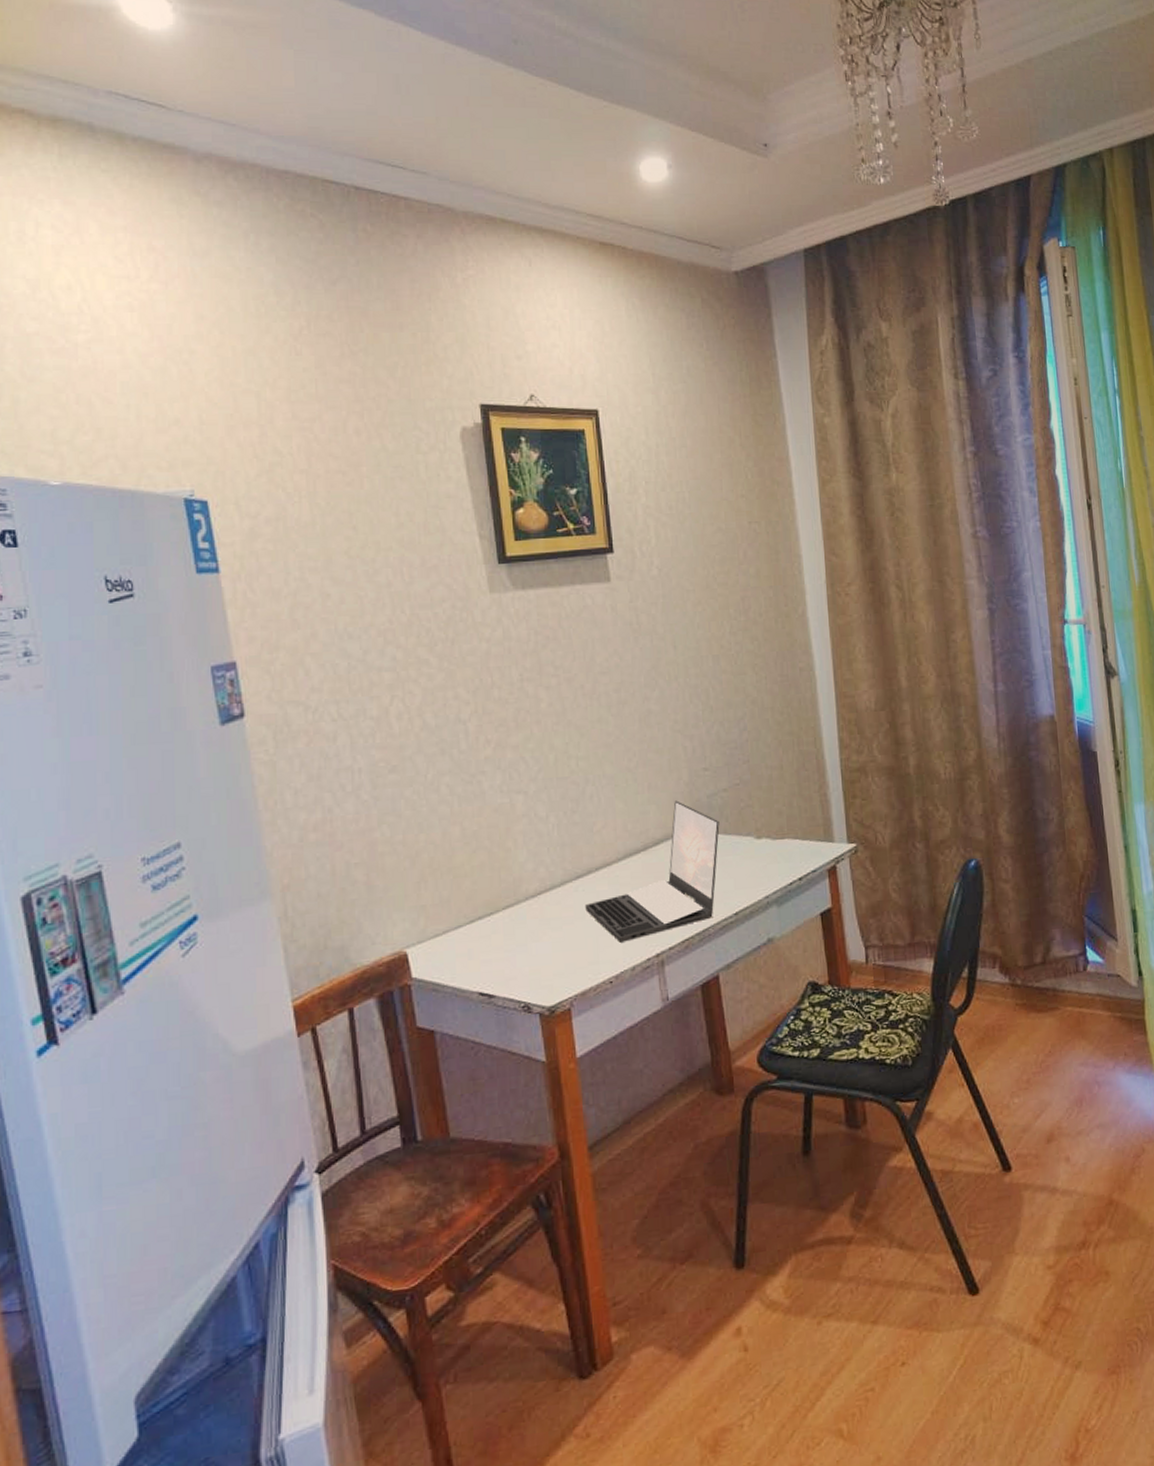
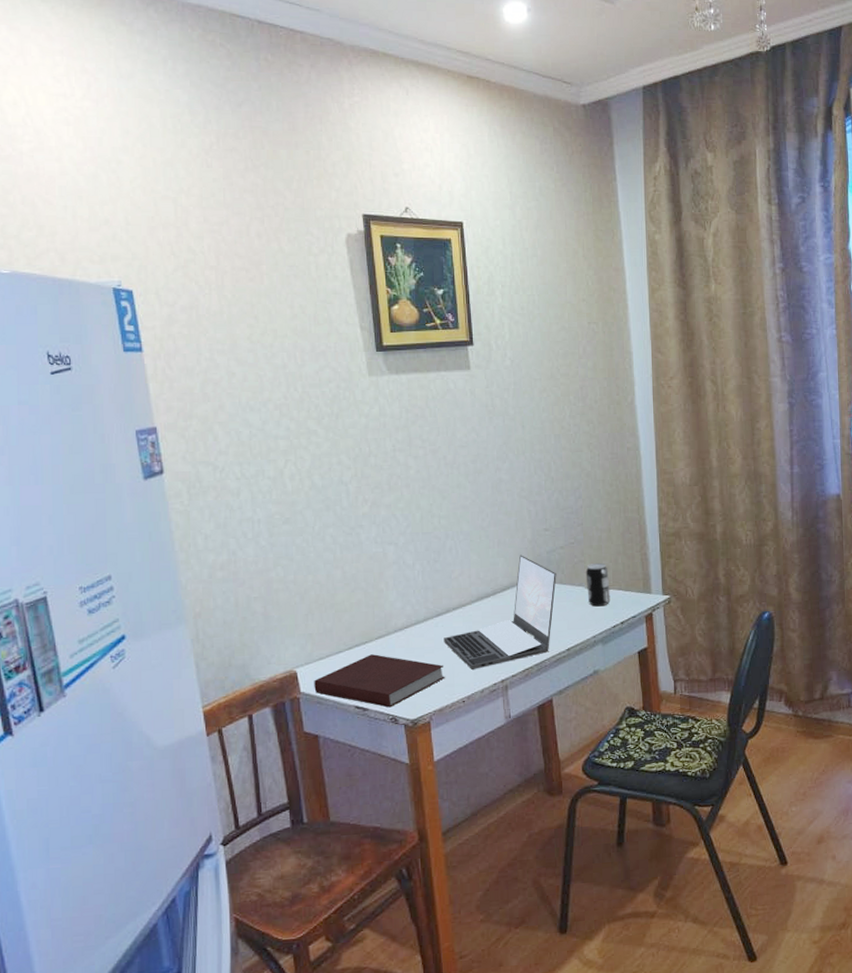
notebook: none [428,928,587,993] -> present [314,654,445,708]
beverage can: none [754,807,785,860] -> present [585,563,611,607]

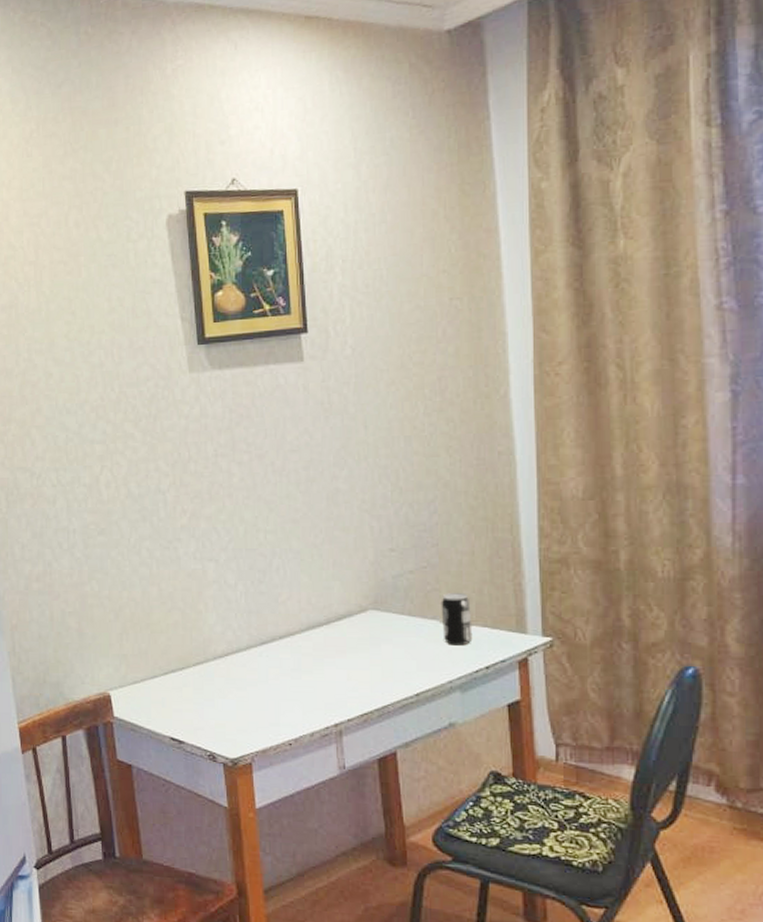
notebook: present [314,654,445,708] -> none [128,682,269,743]
laptop: present [444,555,556,669] -> none [268,579,404,709]

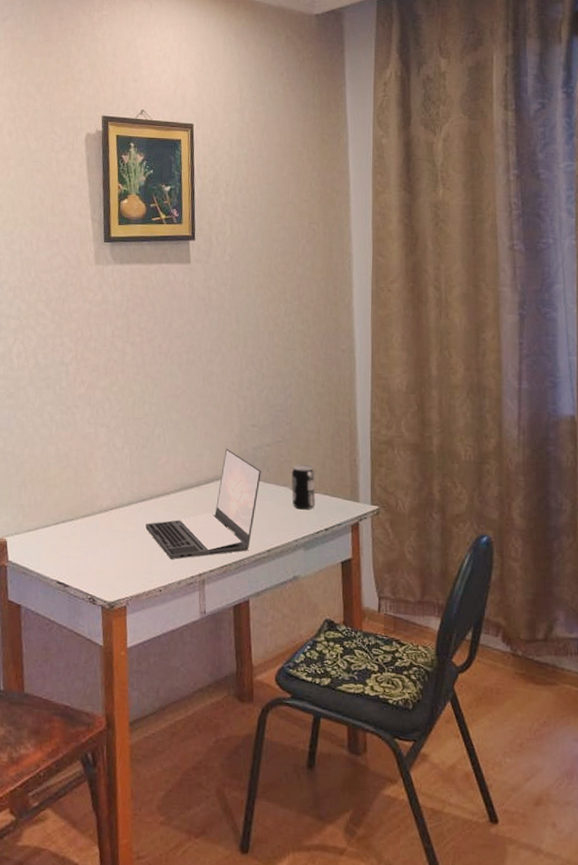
laptop: none [268,579,404,709] -> present [145,448,261,560]

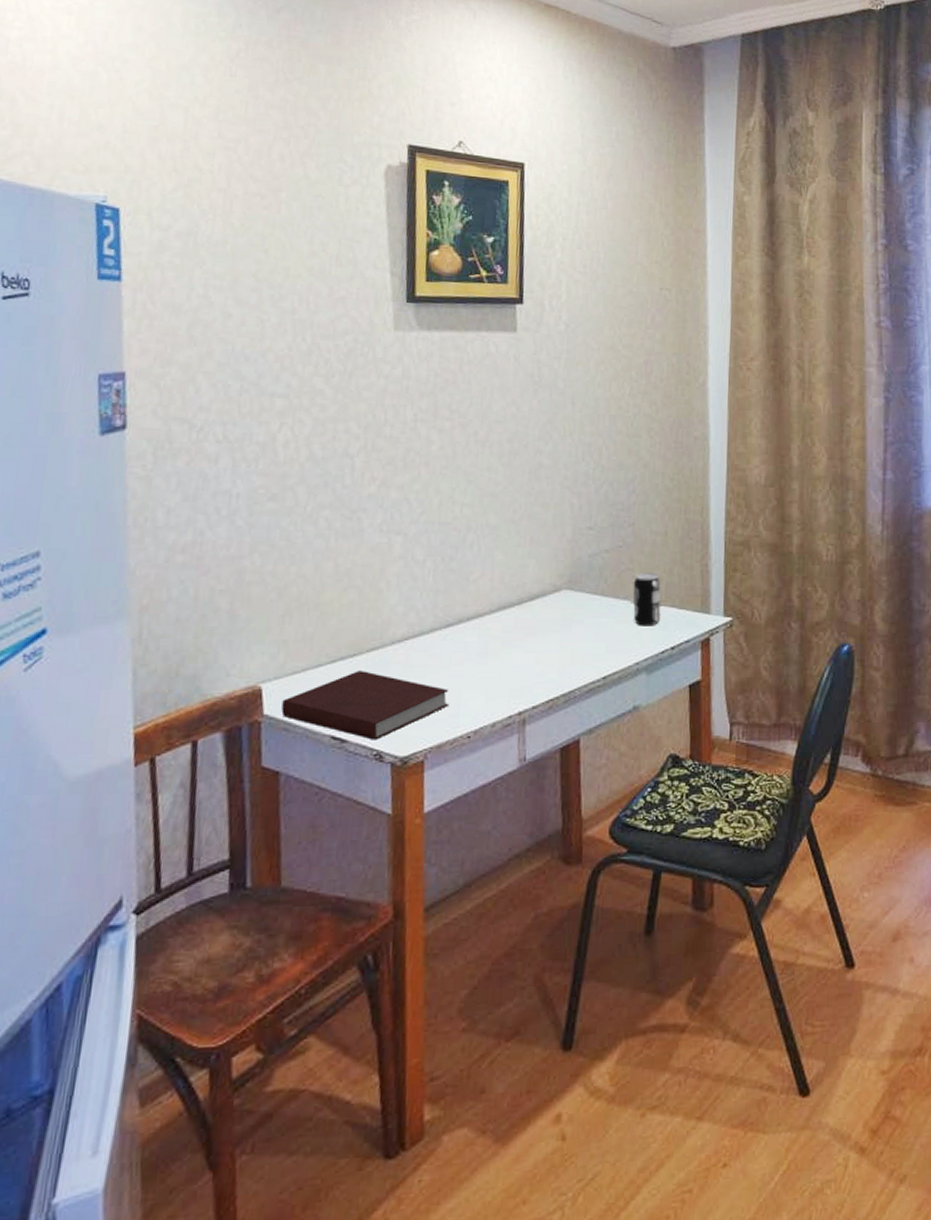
notebook: none [21,532,144,587] -> present [281,671,448,740]
laptop: present [145,448,261,560] -> none [452,557,598,697]

